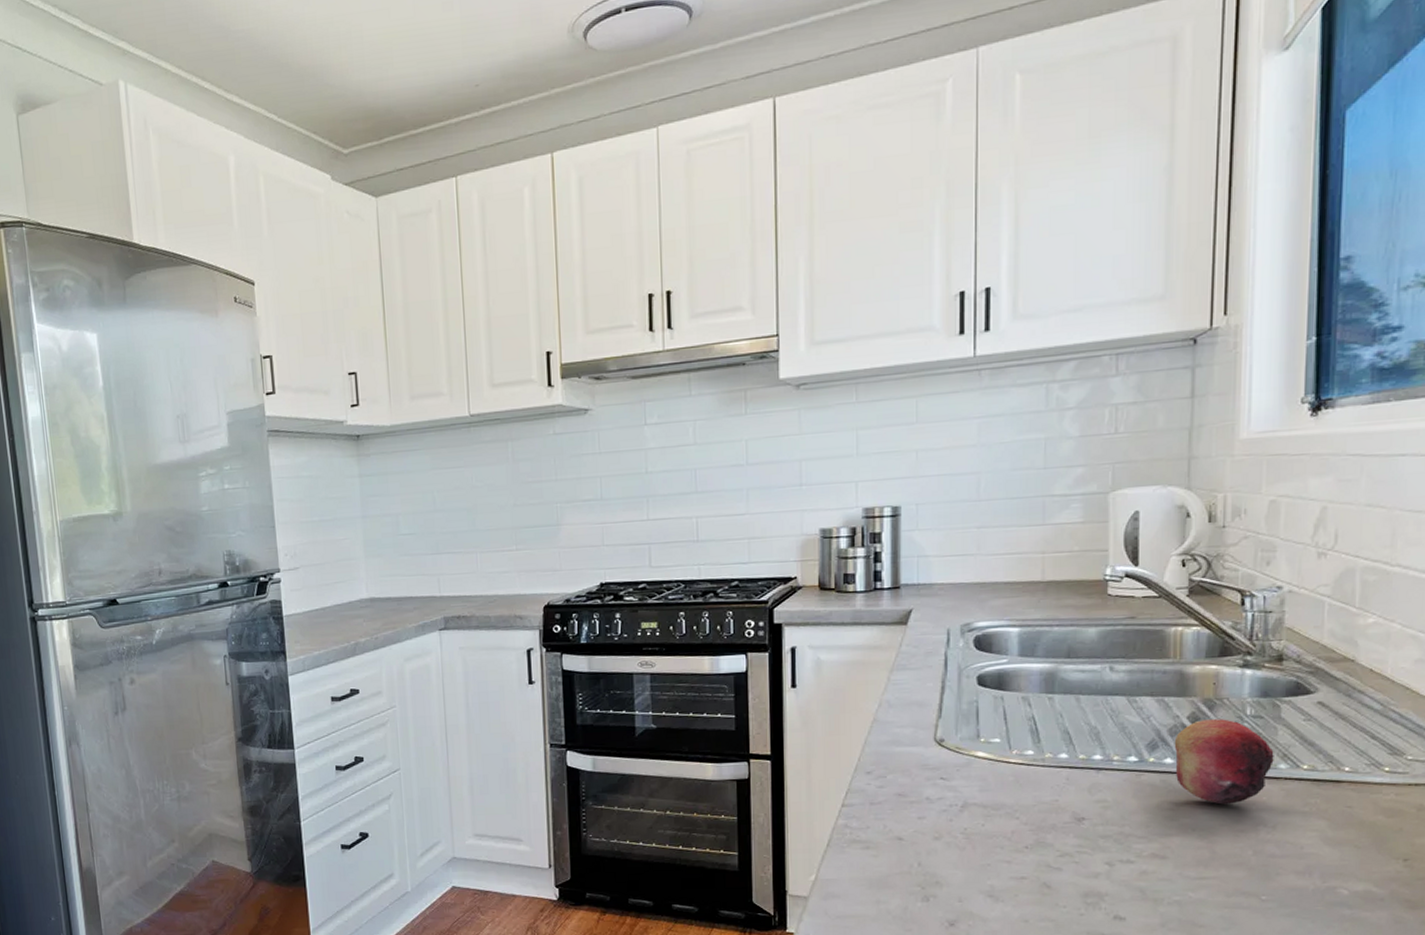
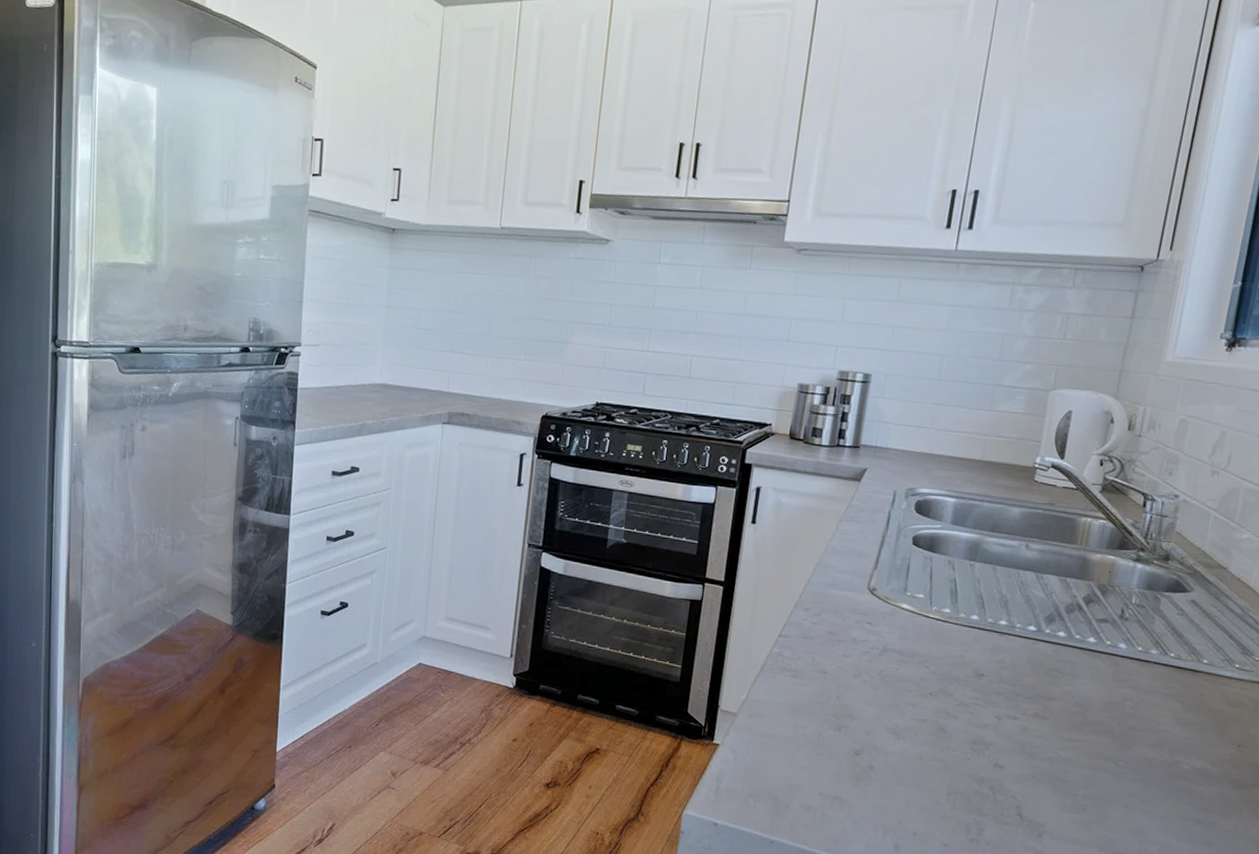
fruit: present [1174,719,1274,805] -> none [1065,602,1149,679]

